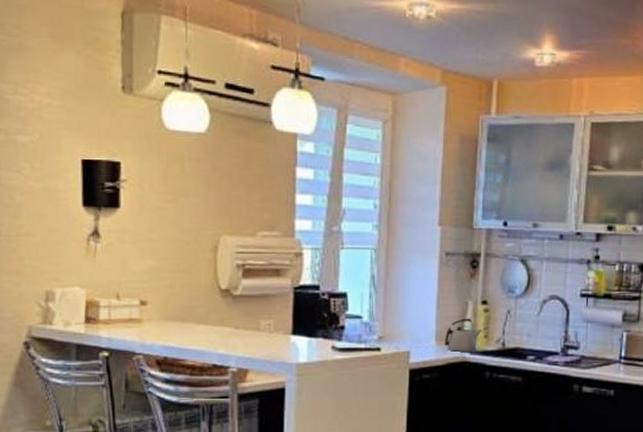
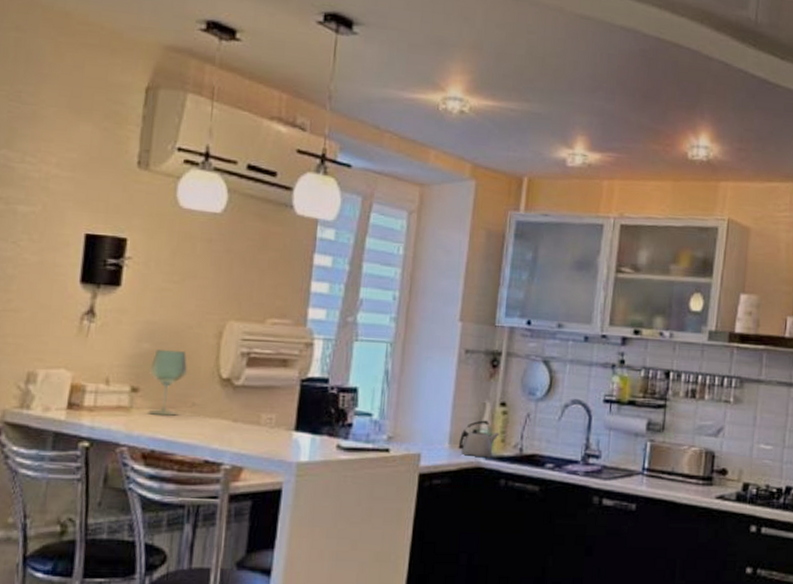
wine glass: none [155,266,190,325] -> present [148,350,188,416]

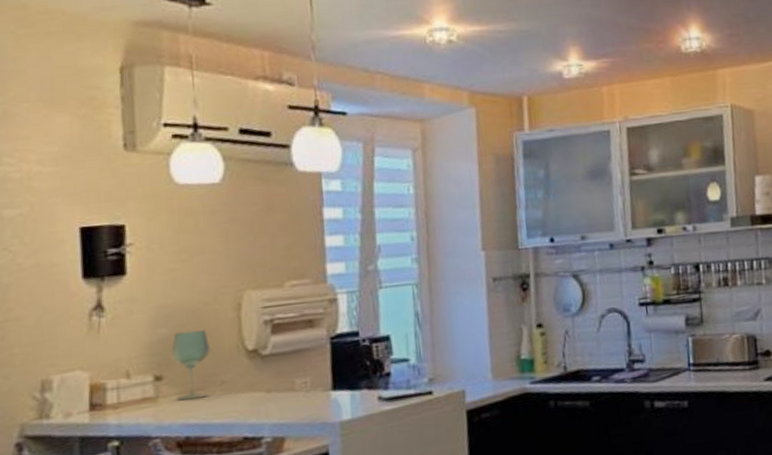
kettle: present [458,420,499,458] -> none [501,344,541,384]

